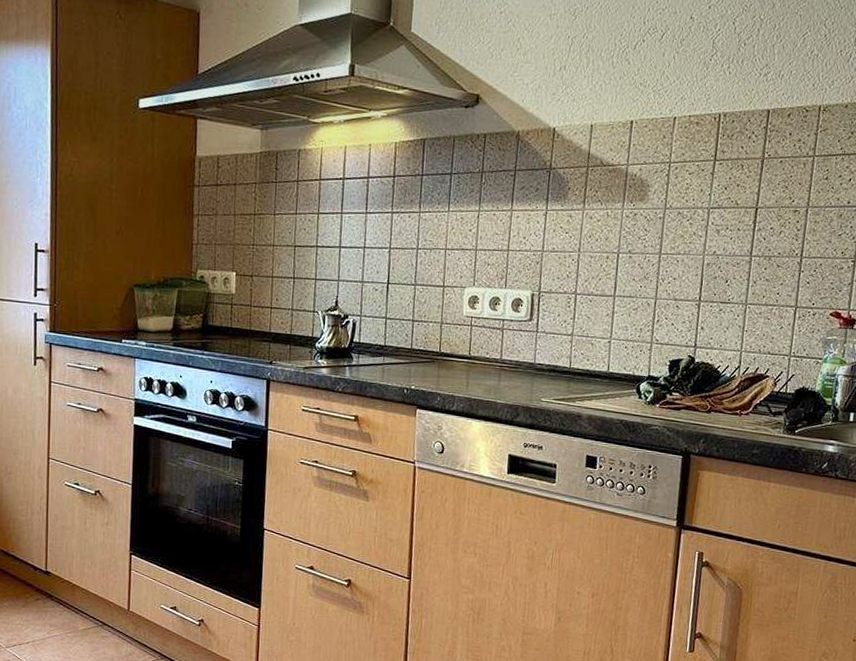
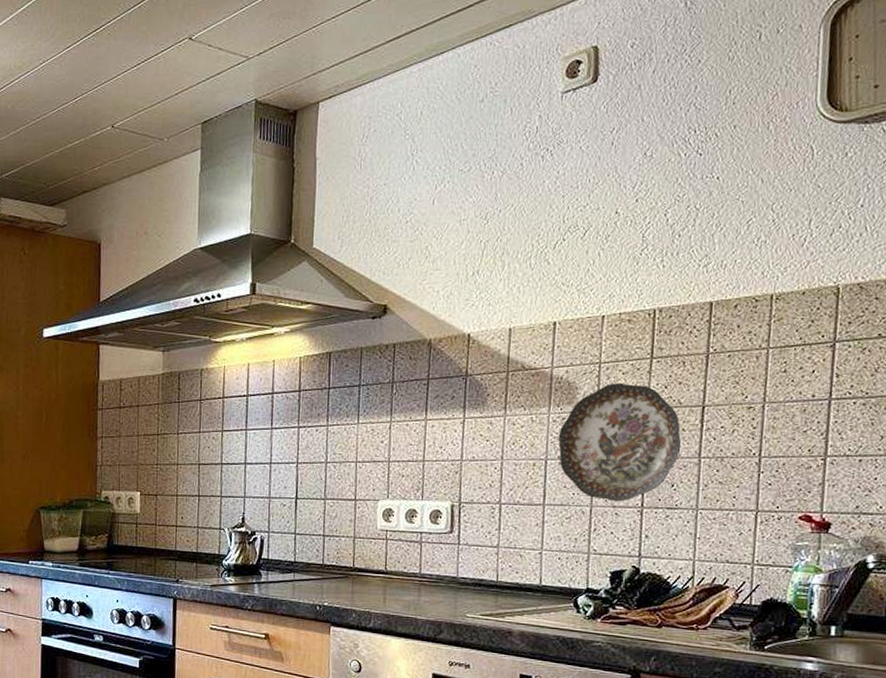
decorative plate: none [629,182,736,295] -> present [558,382,682,502]

